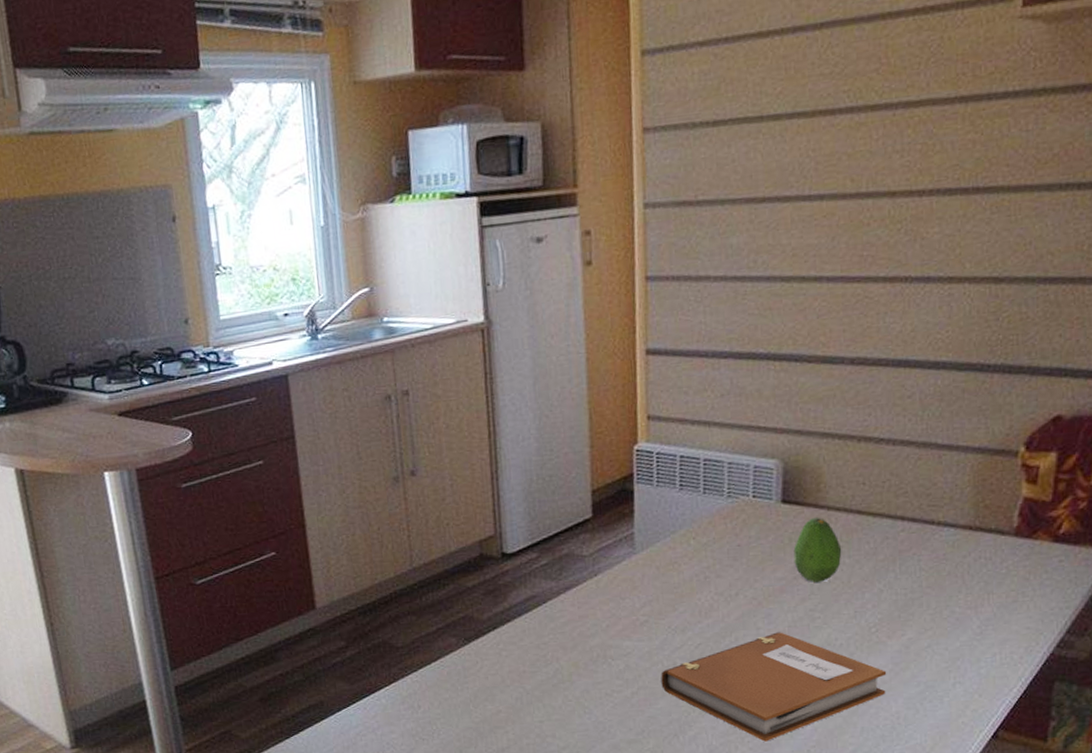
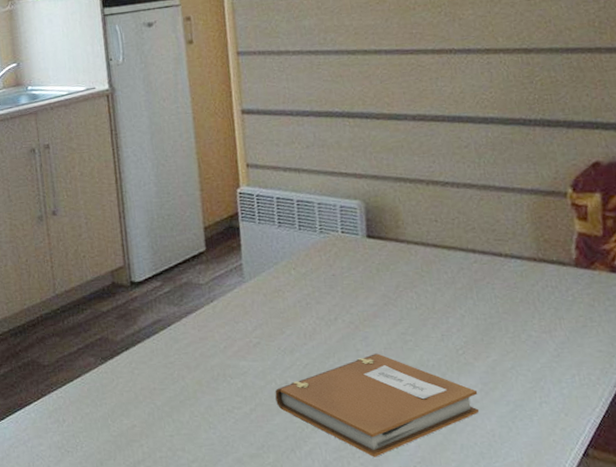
fruit: present [793,518,842,583] -> none [381,251,425,308]

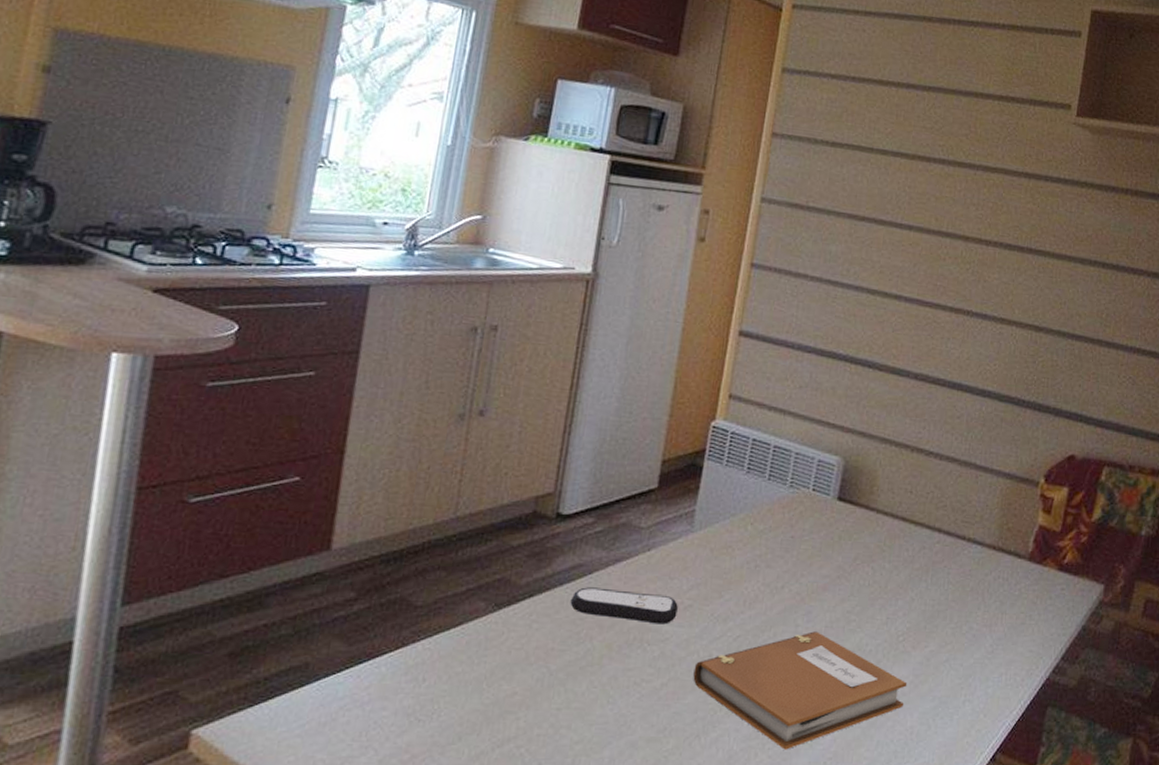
remote control: none [158,336,249,361] -> present [570,587,678,625]

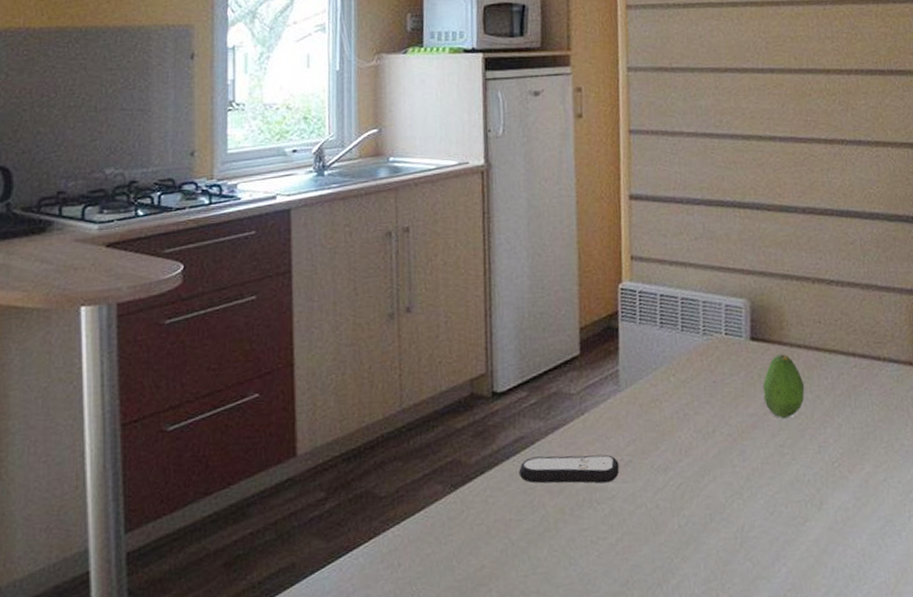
notebook: present [693,631,908,750] -> none [644,469,851,588]
fruit: none [840,519,884,584] -> present [762,354,805,418]

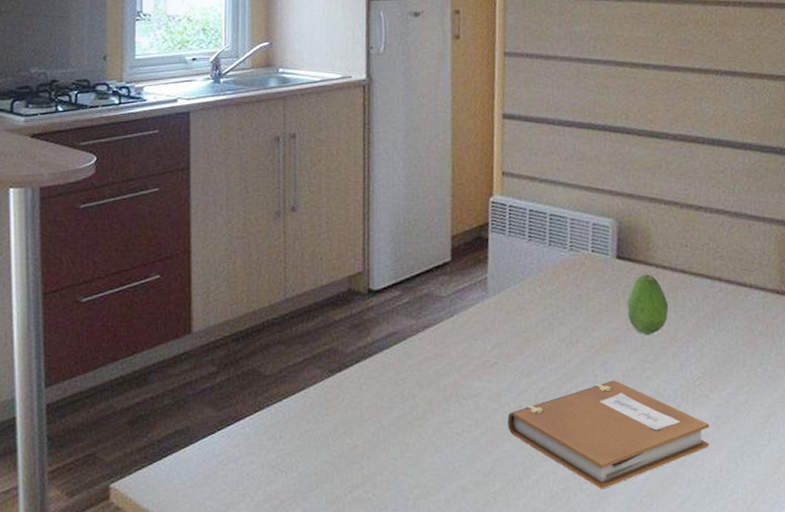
remote control: present [519,454,619,484] -> none [391,351,485,381]
notebook: none [644,469,851,588] -> present [507,380,710,489]

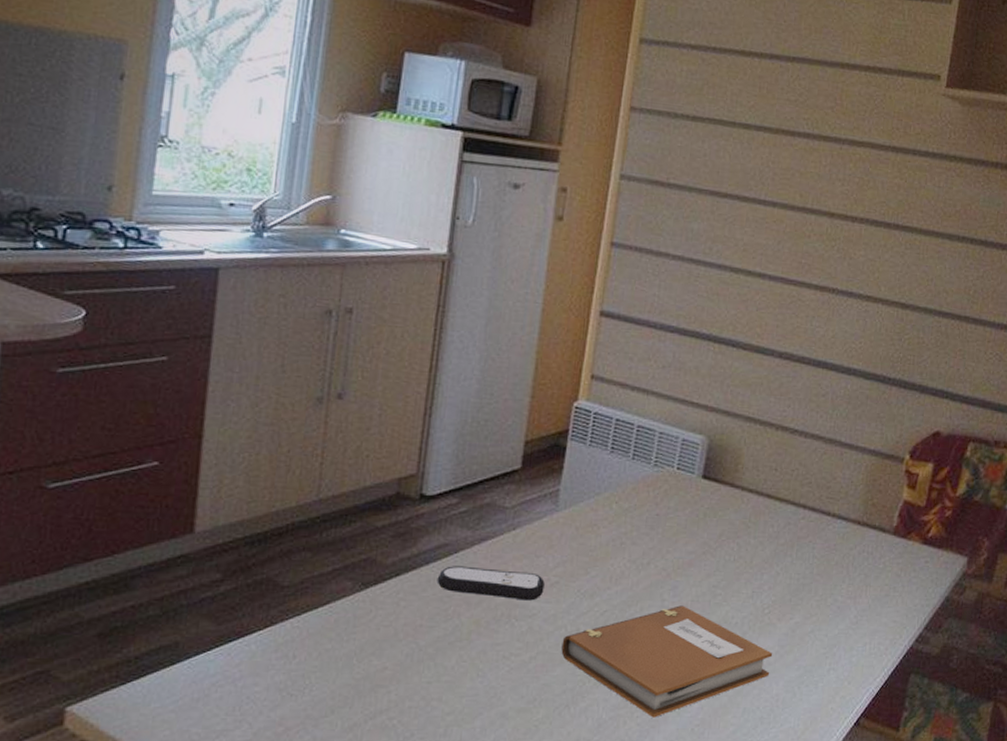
remote control: none [391,351,485,381] -> present [437,566,545,601]
fruit: present [627,274,669,334] -> none [705,496,749,559]

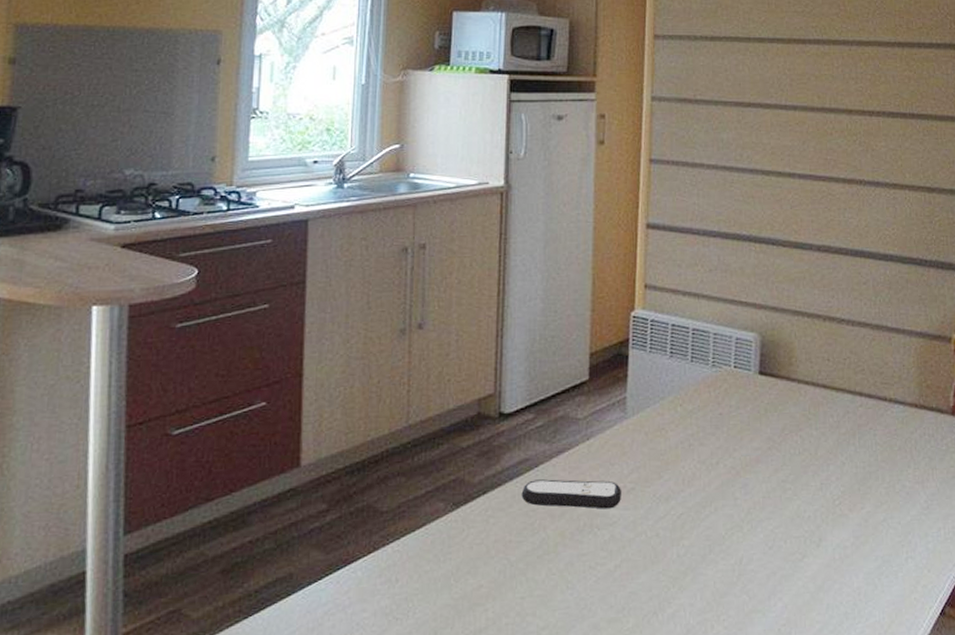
notebook: present [561,605,773,718] -> none [644,503,849,620]

